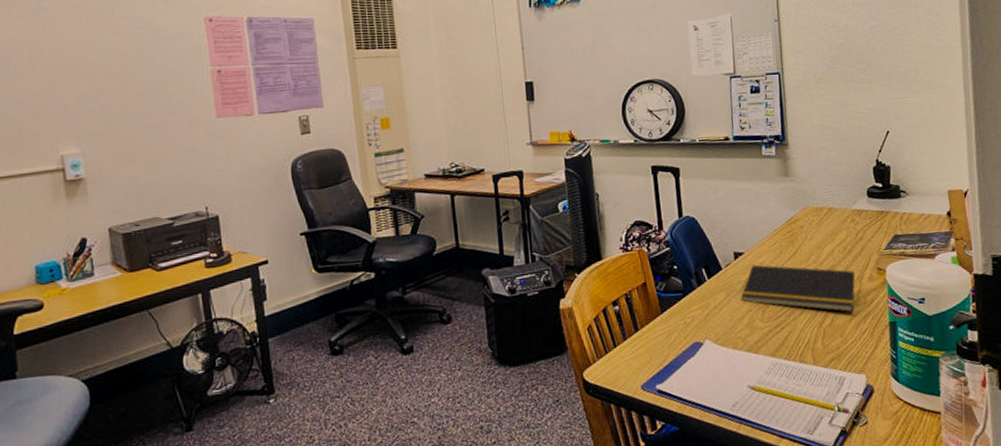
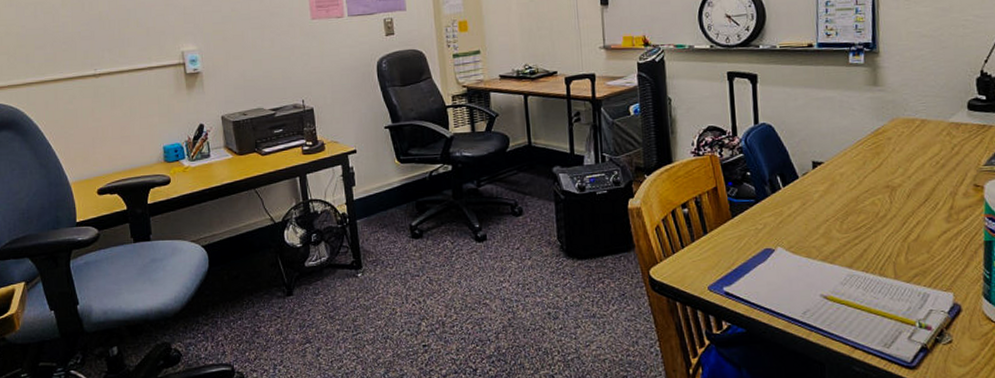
notepad: present [741,264,855,313] -> none [818,175,948,229]

